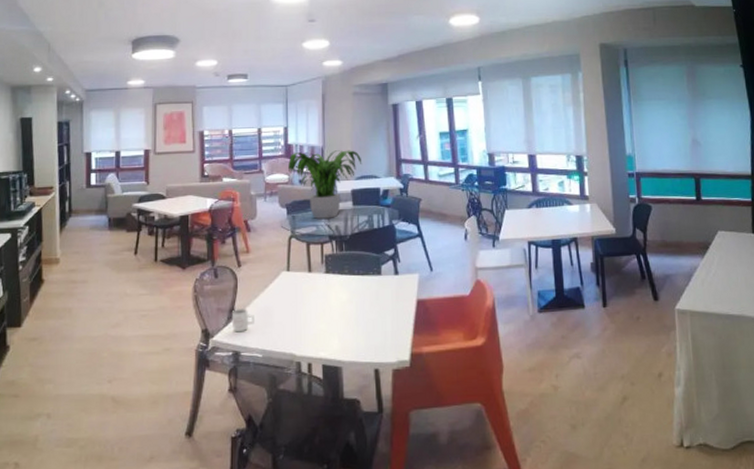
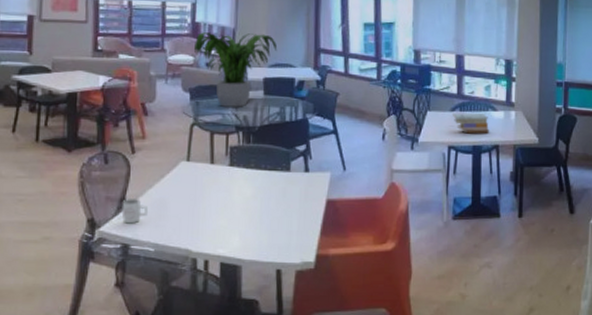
books: none [530,208,566,229] -> present [453,113,489,134]

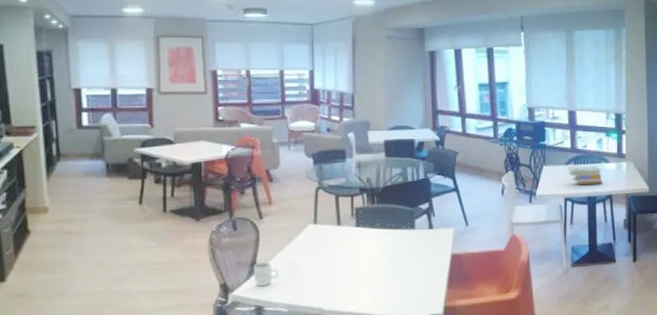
potted plant: present [194,32,278,107] -> none [315,98,396,170]

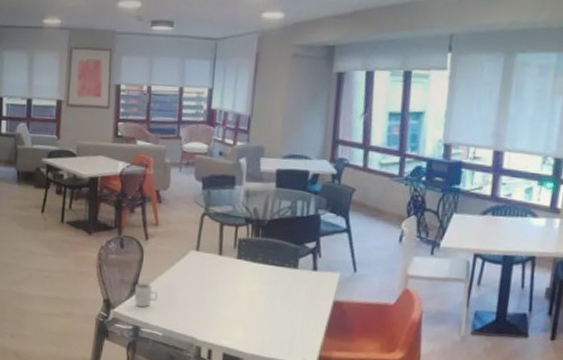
books: present [568,166,602,186] -> none [483,217,526,243]

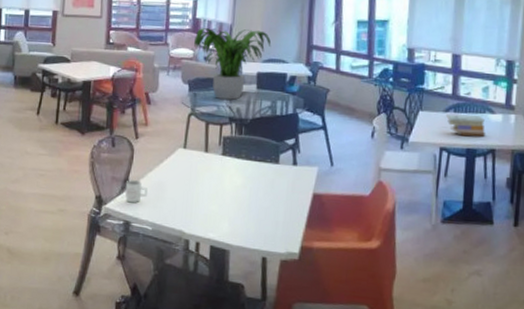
potted plant: none [209,120,293,199] -> present [194,28,271,100]
books: none [483,217,526,243] -> present [446,114,485,137]

